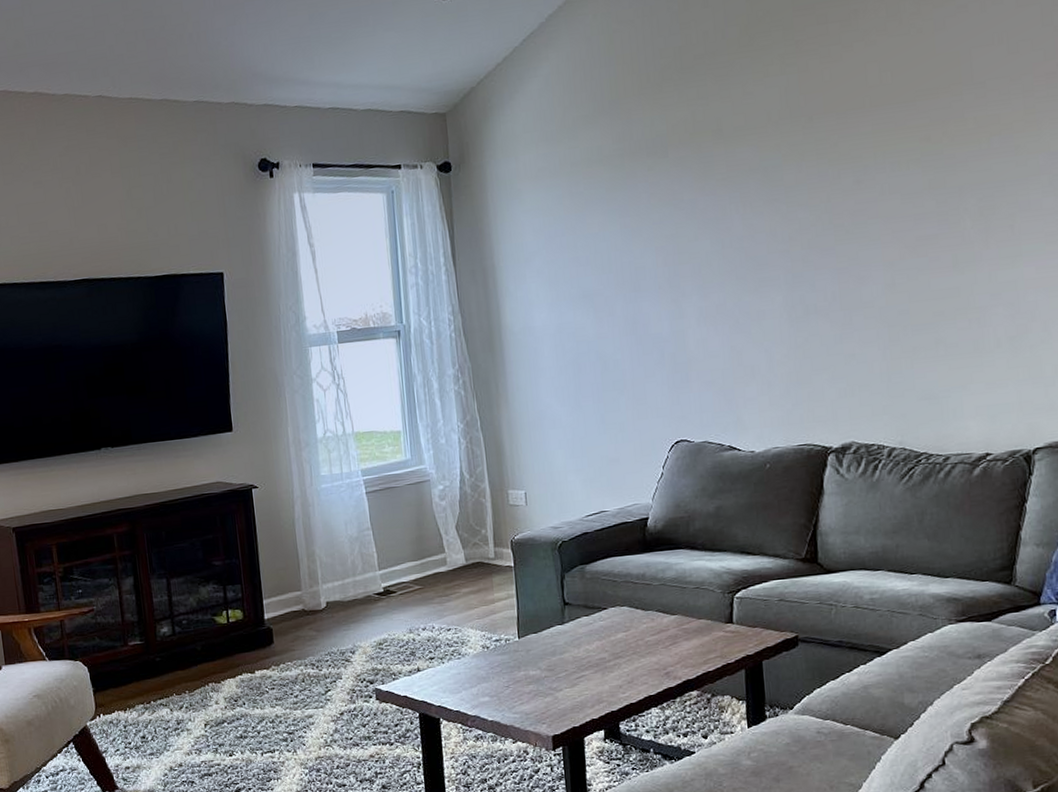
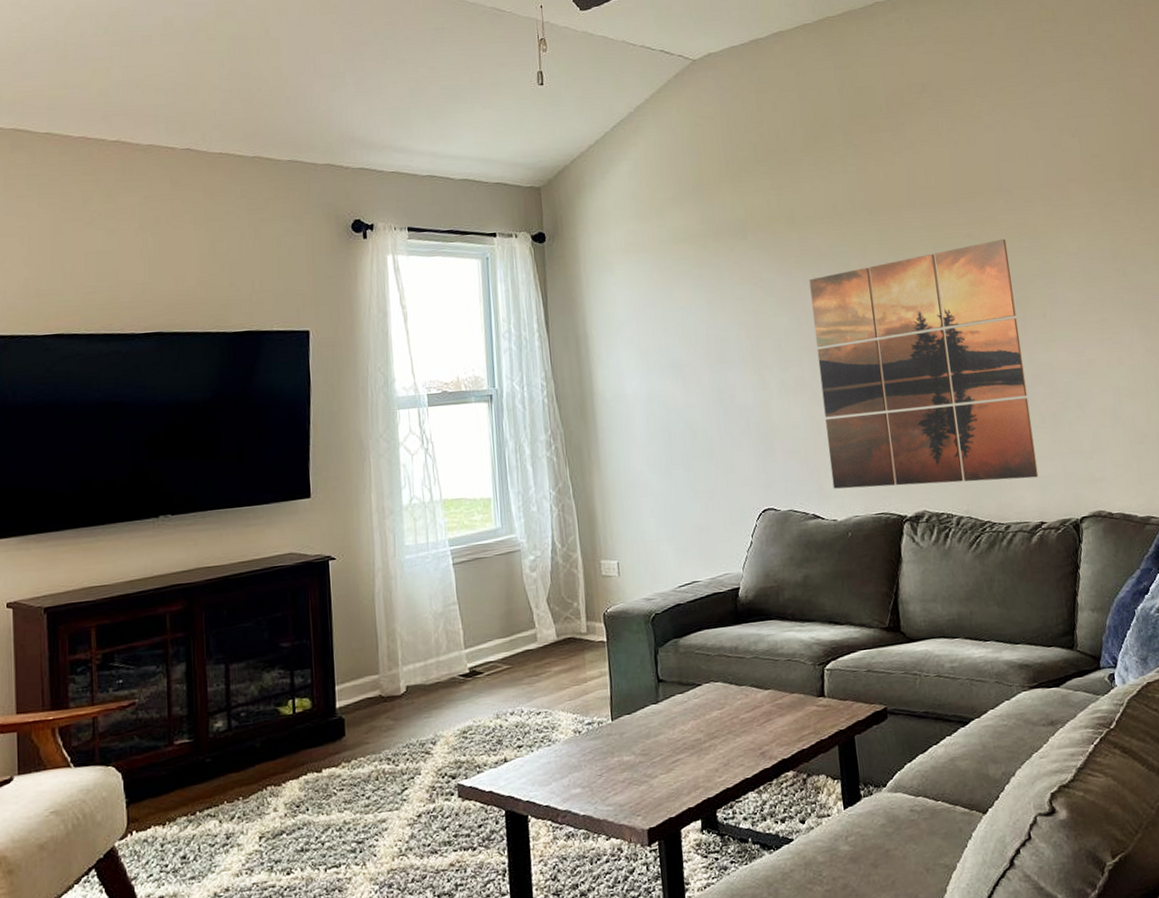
wall art: none [736,140,988,420] -> present [809,238,1039,489]

